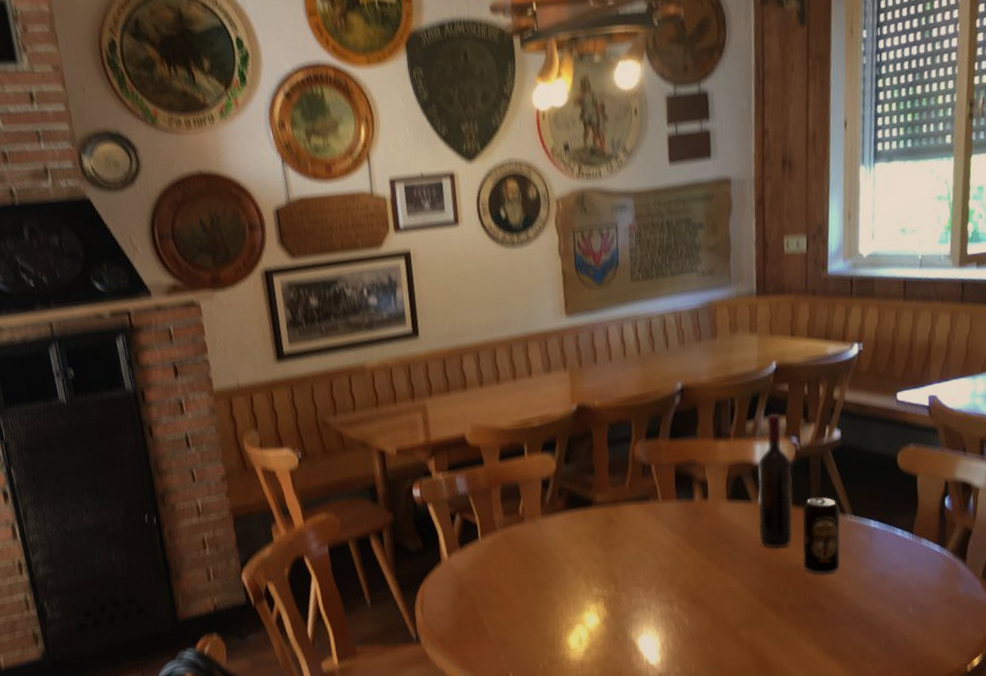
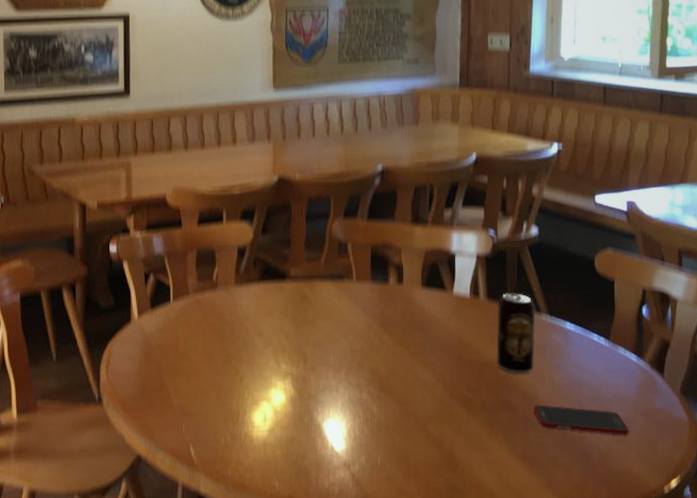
wine bottle: present [757,413,793,548] -> none [452,204,489,341]
cell phone: none [841,600,933,623] -> present [534,405,629,435]

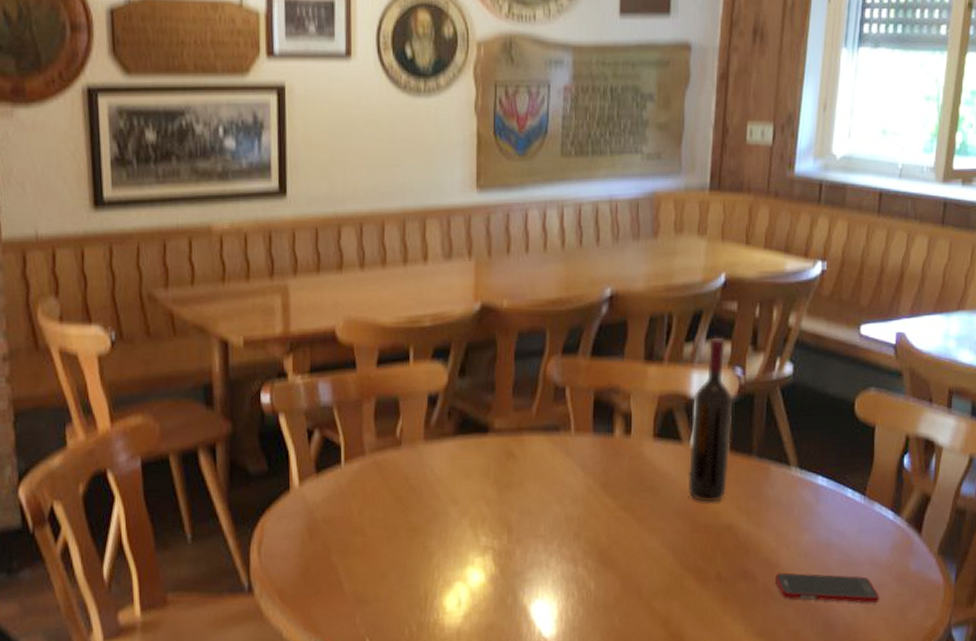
wine bottle: none [452,204,489,341] -> present [687,337,733,502]
beverage can: present [496,293,536,374] -> none [736,443,785,538]

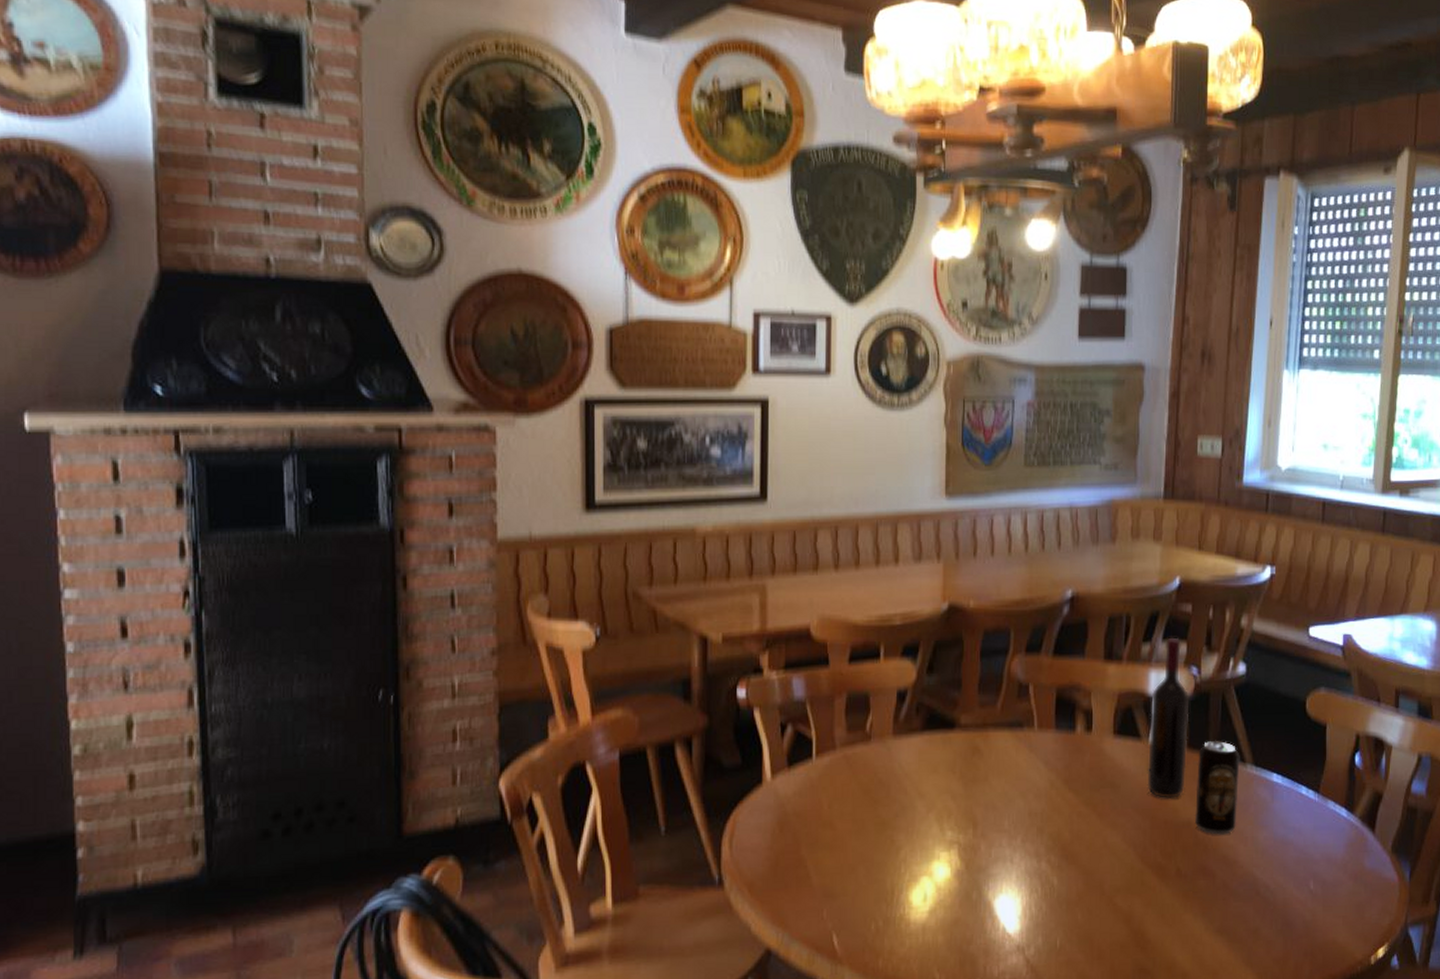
beverage can: none [736,443,785,538] -> present [1194,741,1240,835]
cell phone: present [775,572,880,603] -> none [1234,869,1336,901]

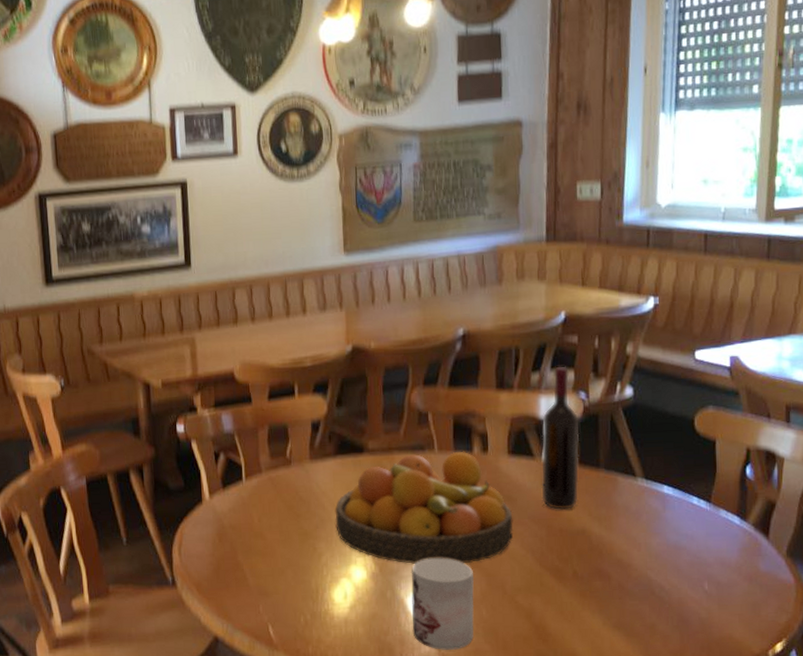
fruit bowl: none [918,729,1116,860] -> present [335,451,513,564]
mug: none [999,853,1069,961] -> present [411,558,474,650]
beverage can: present [1194,741,1240,835] -> none [588,457,631,541]

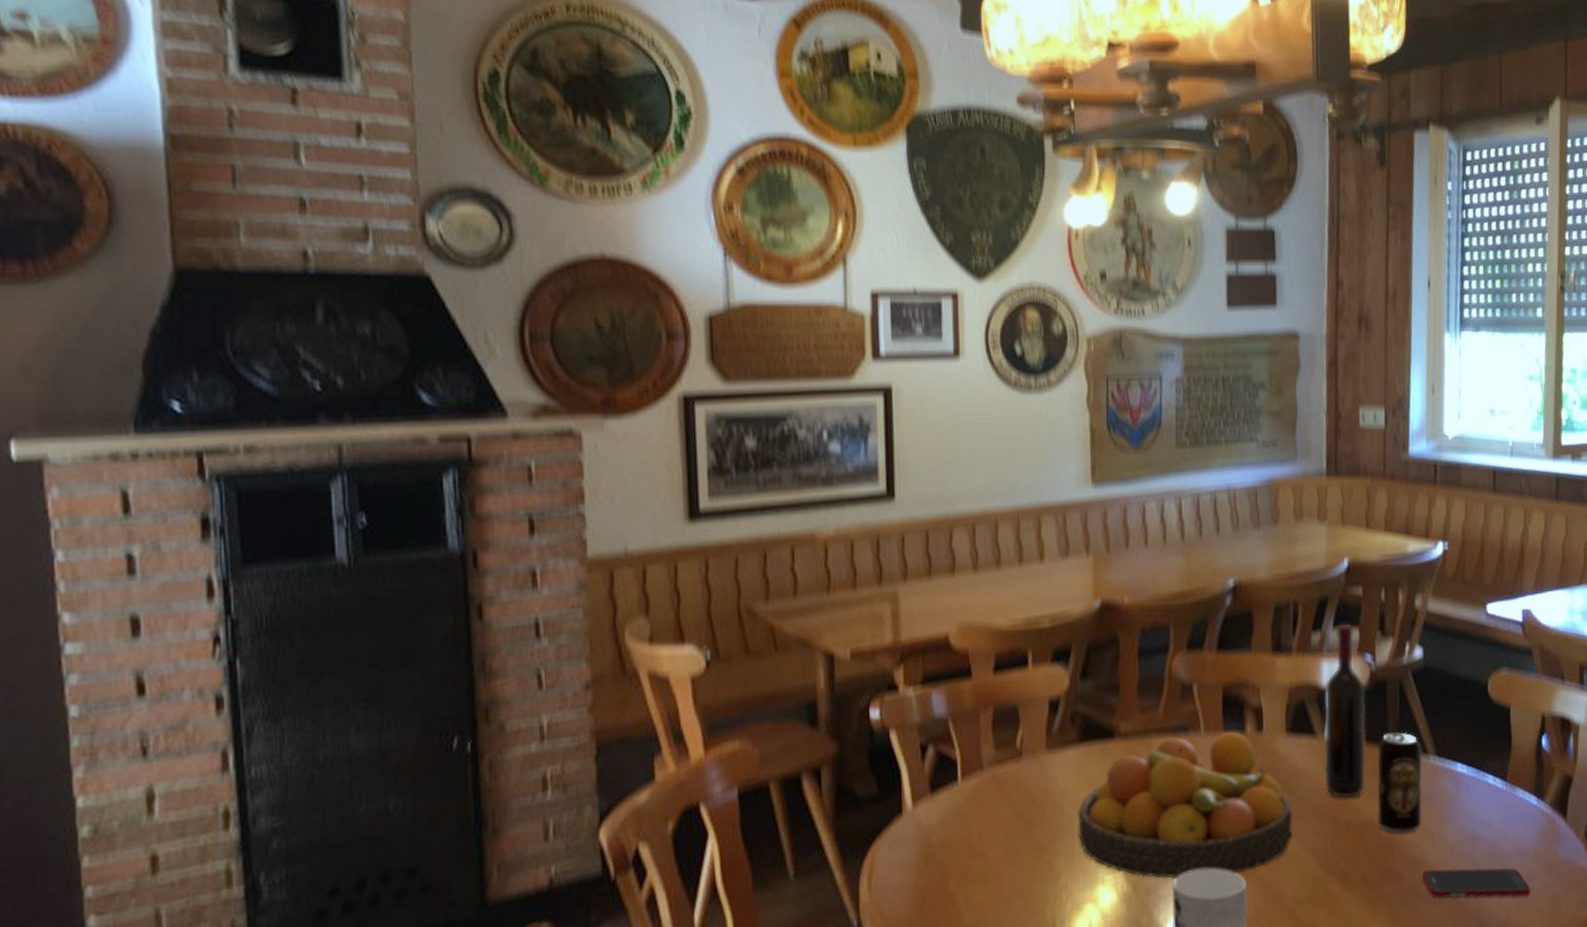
beverage can: none [588,457,631,541] -> present [1377,732,1423,834]
cell phone: none [629,572,731,601] -> present [1422,868,1531,898]

